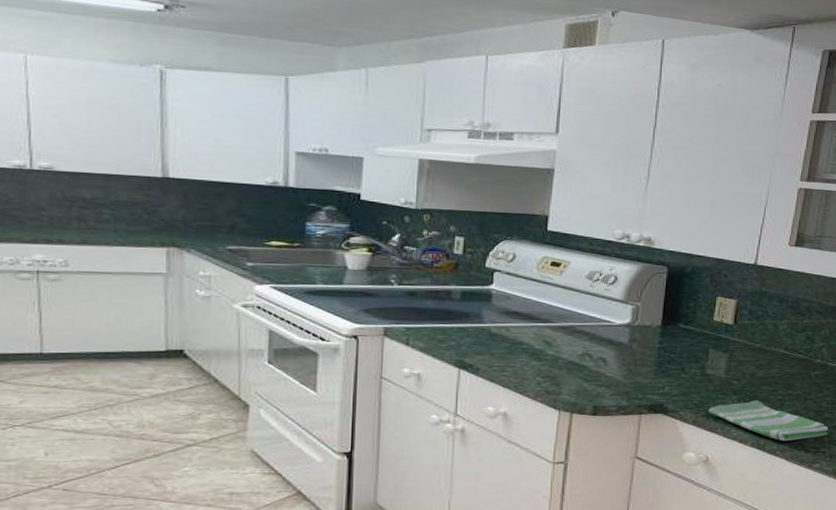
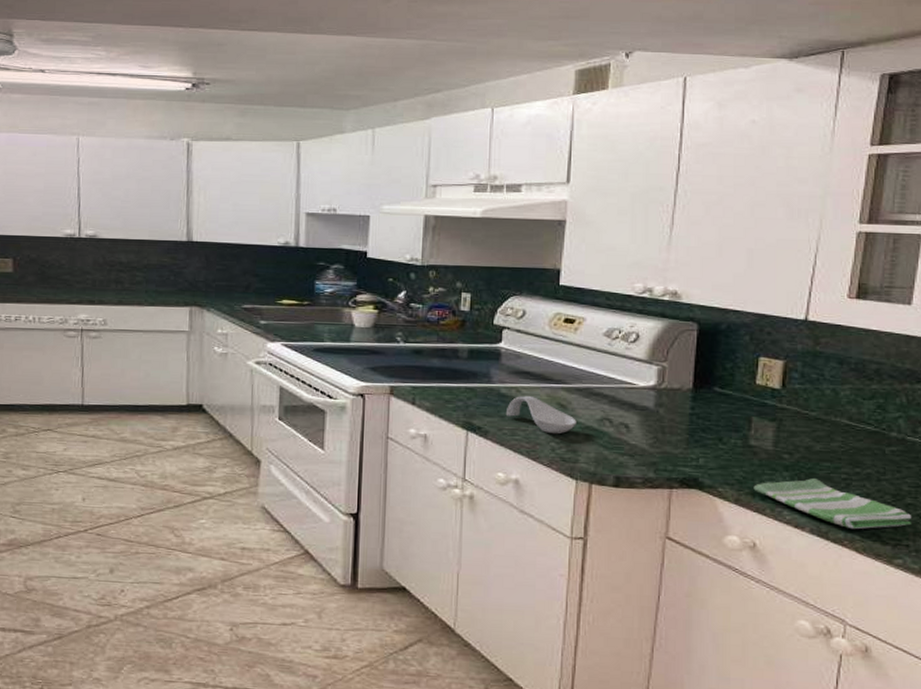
spoon rest: none [495,335,560,370] -> present [505,396,577,435]

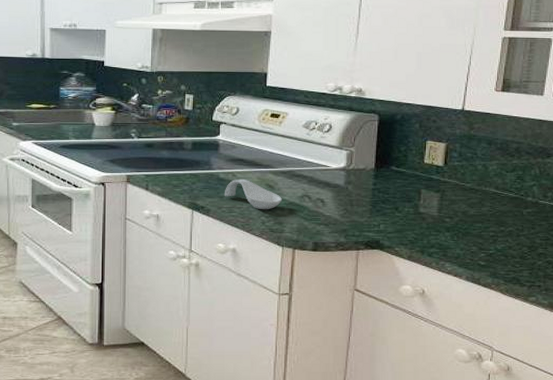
dish towel: present [753,478,912,530] -> none [423,237,543,276]

